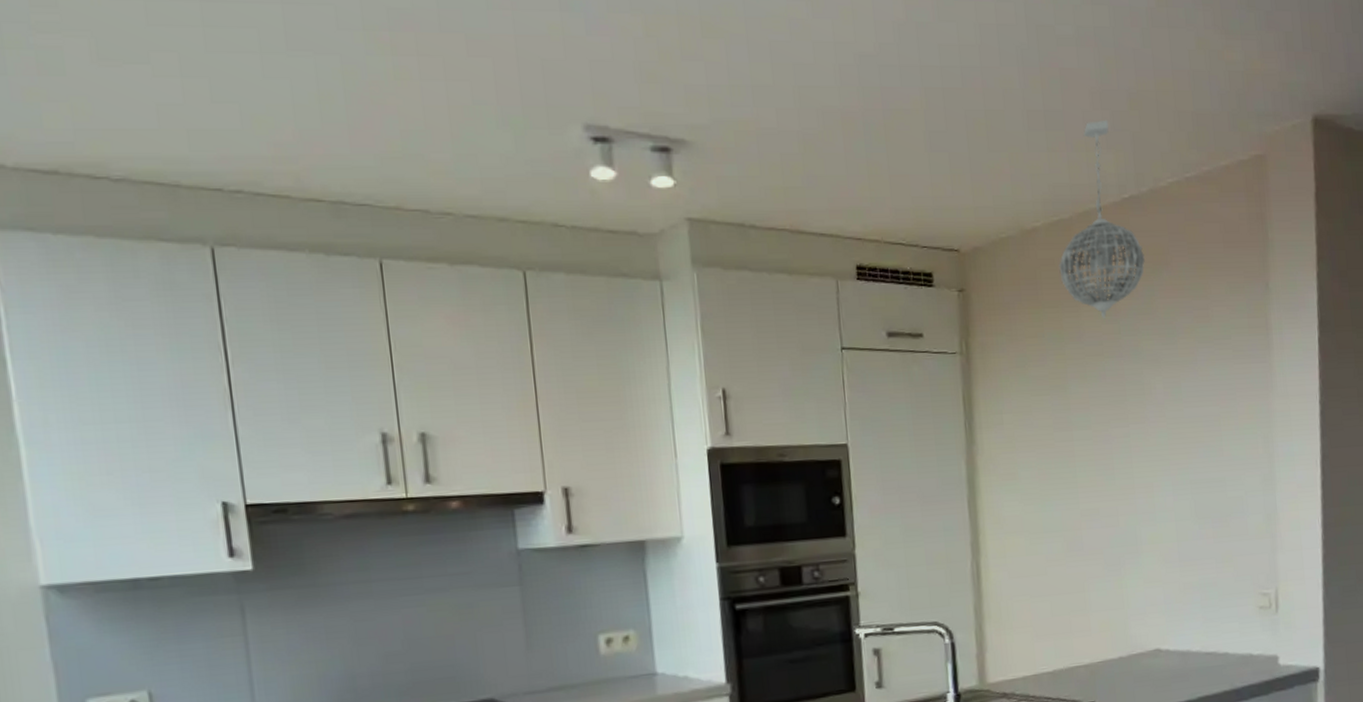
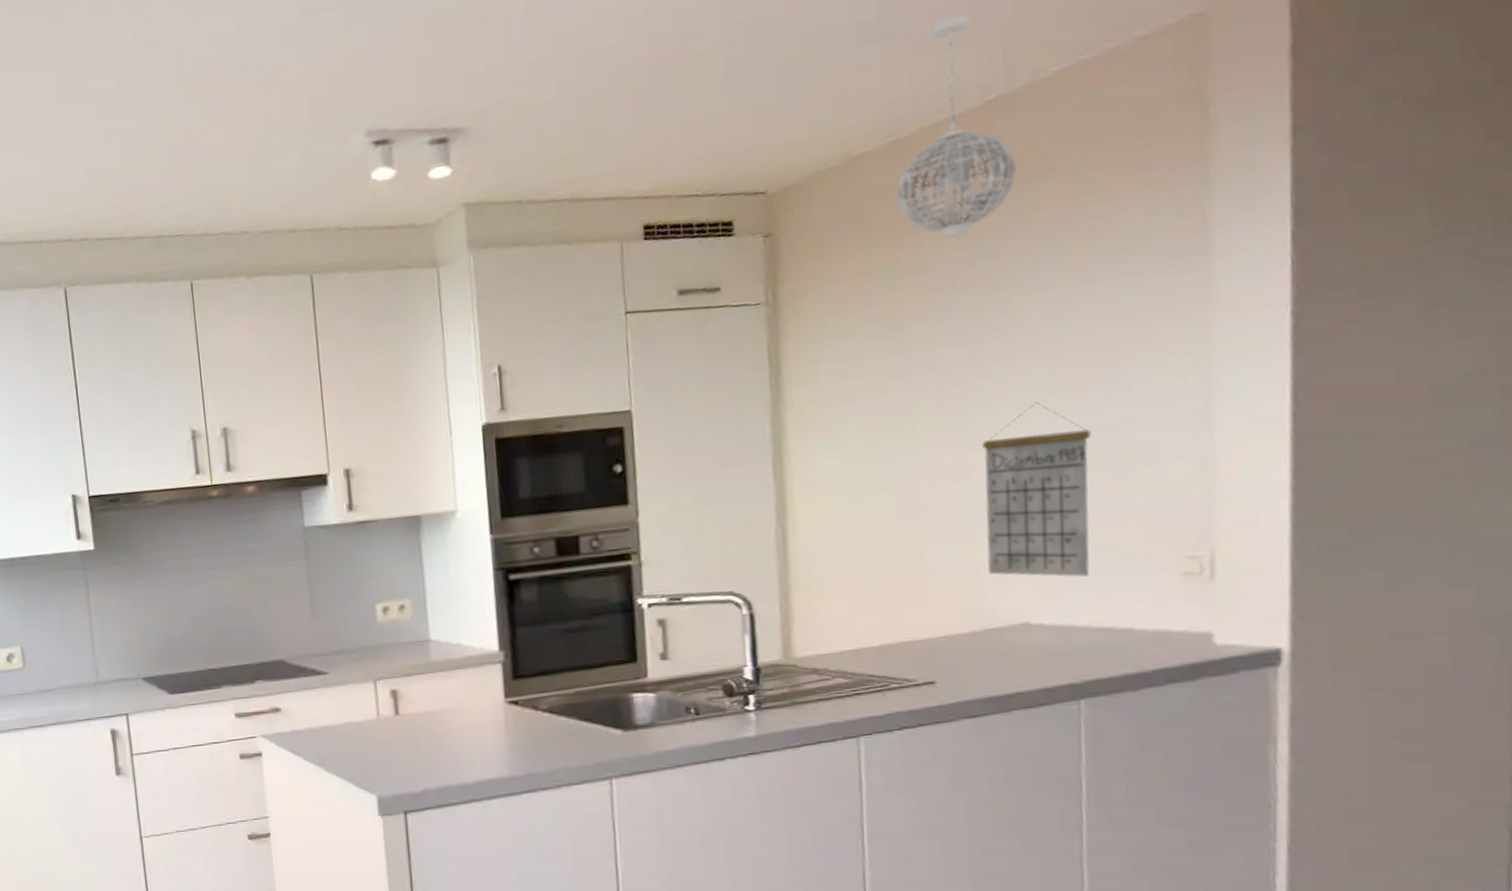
calendar: none [1125,460,1200,610] -> present [982,402,1091,577]

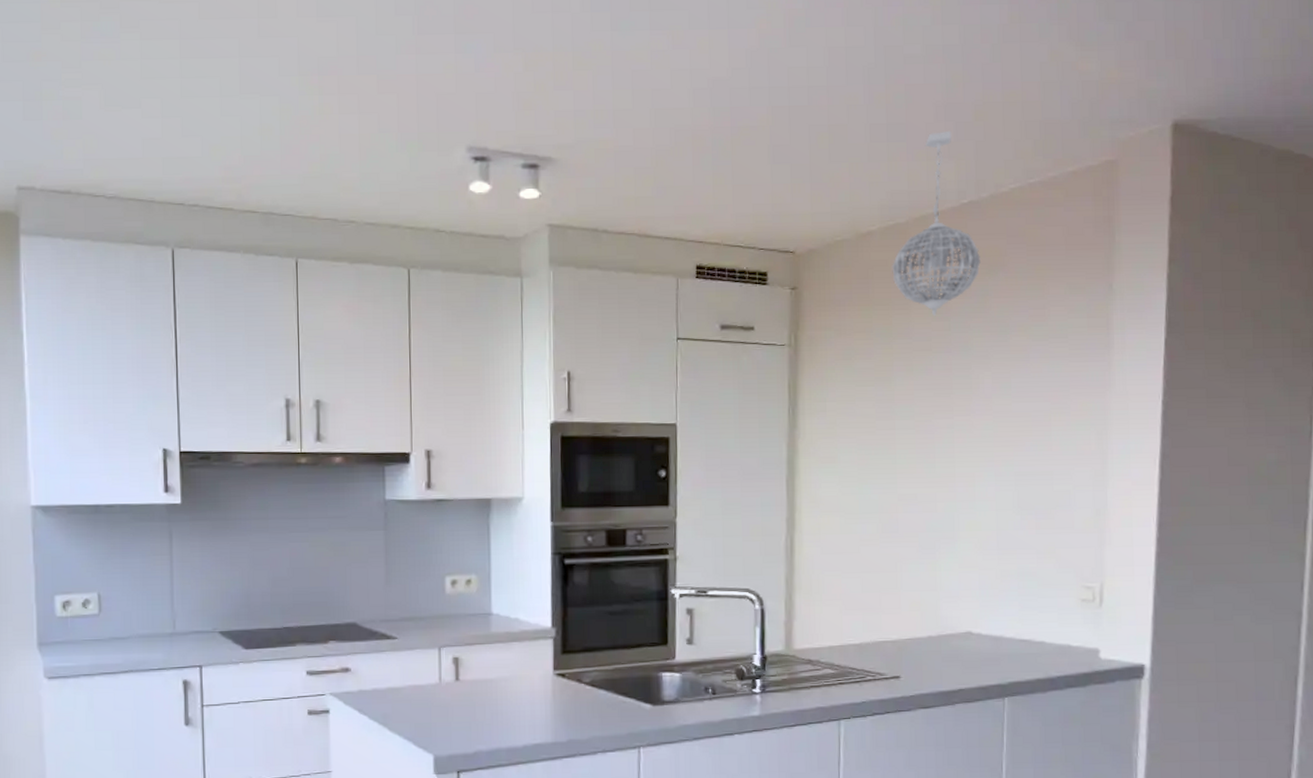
calendar: present [982,402,1091,577] -> none [944,451,1023,597]

